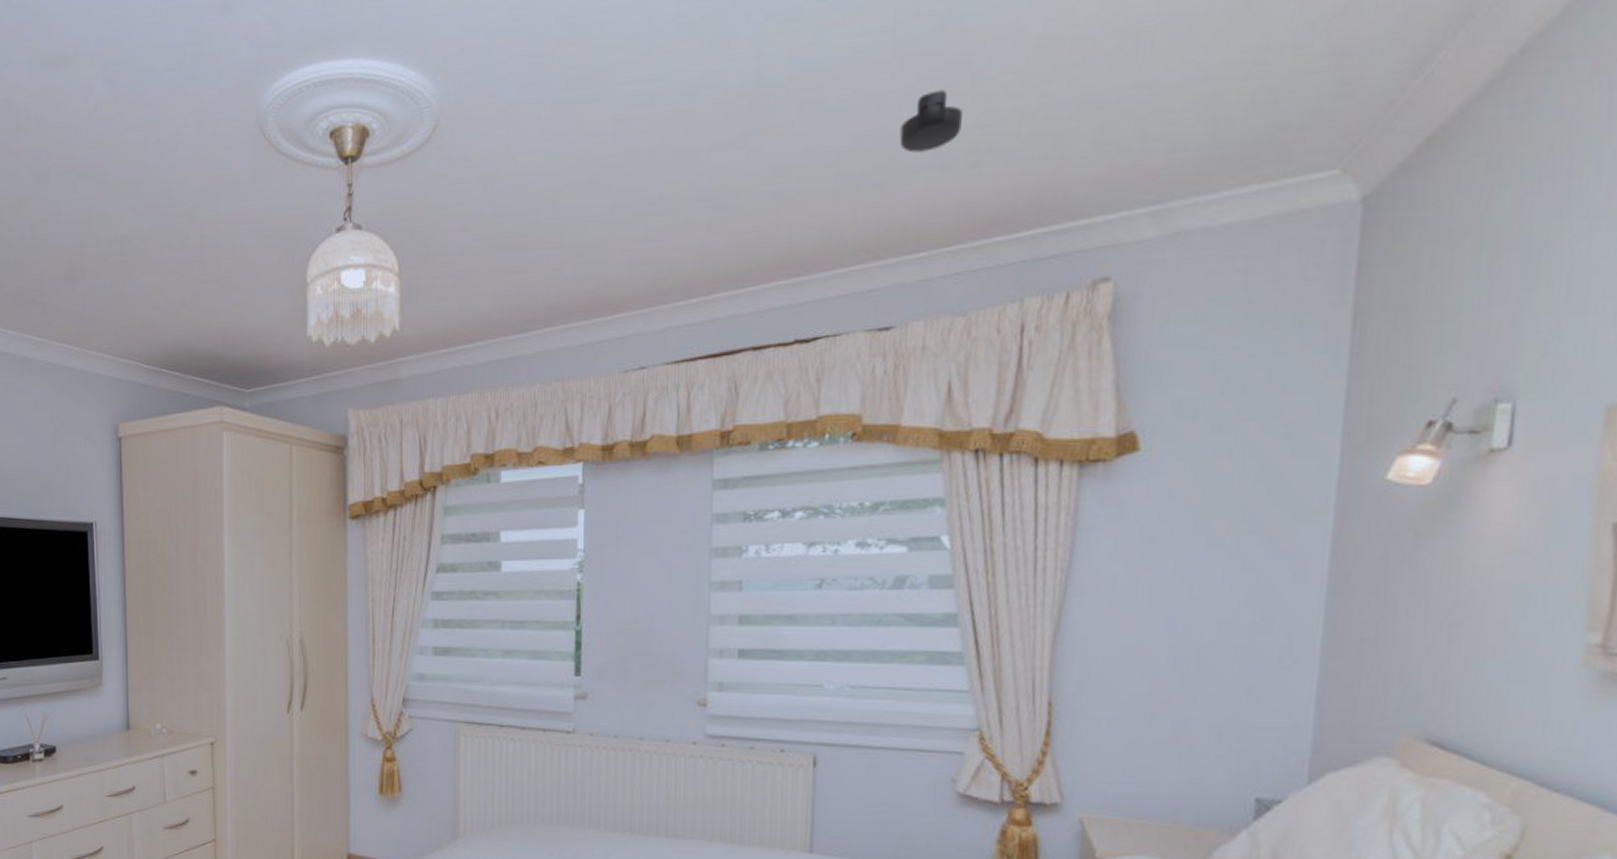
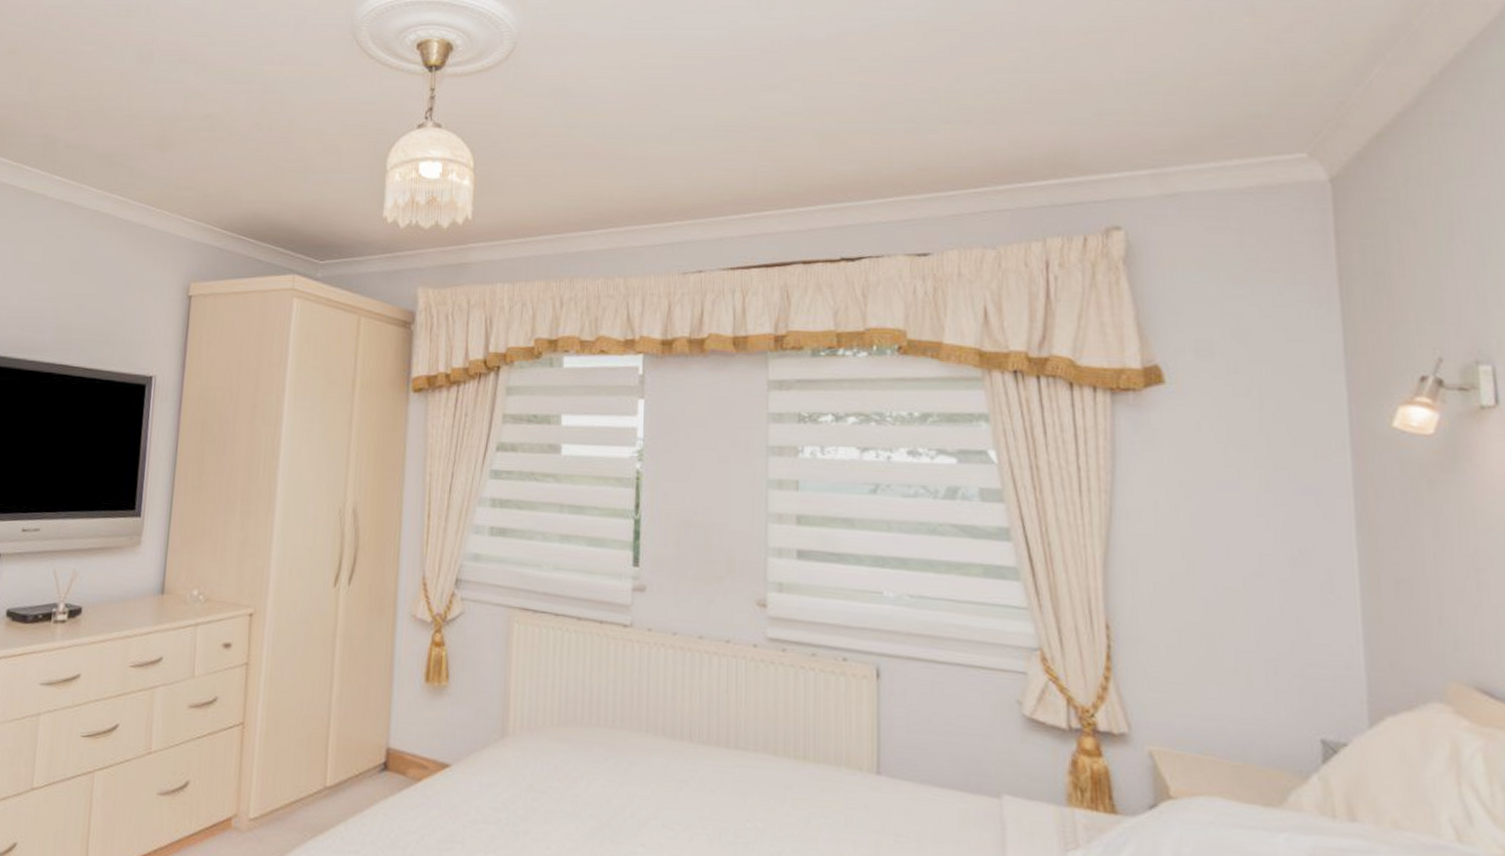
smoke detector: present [899,89,962,153] -> none [926,59,979,108]

